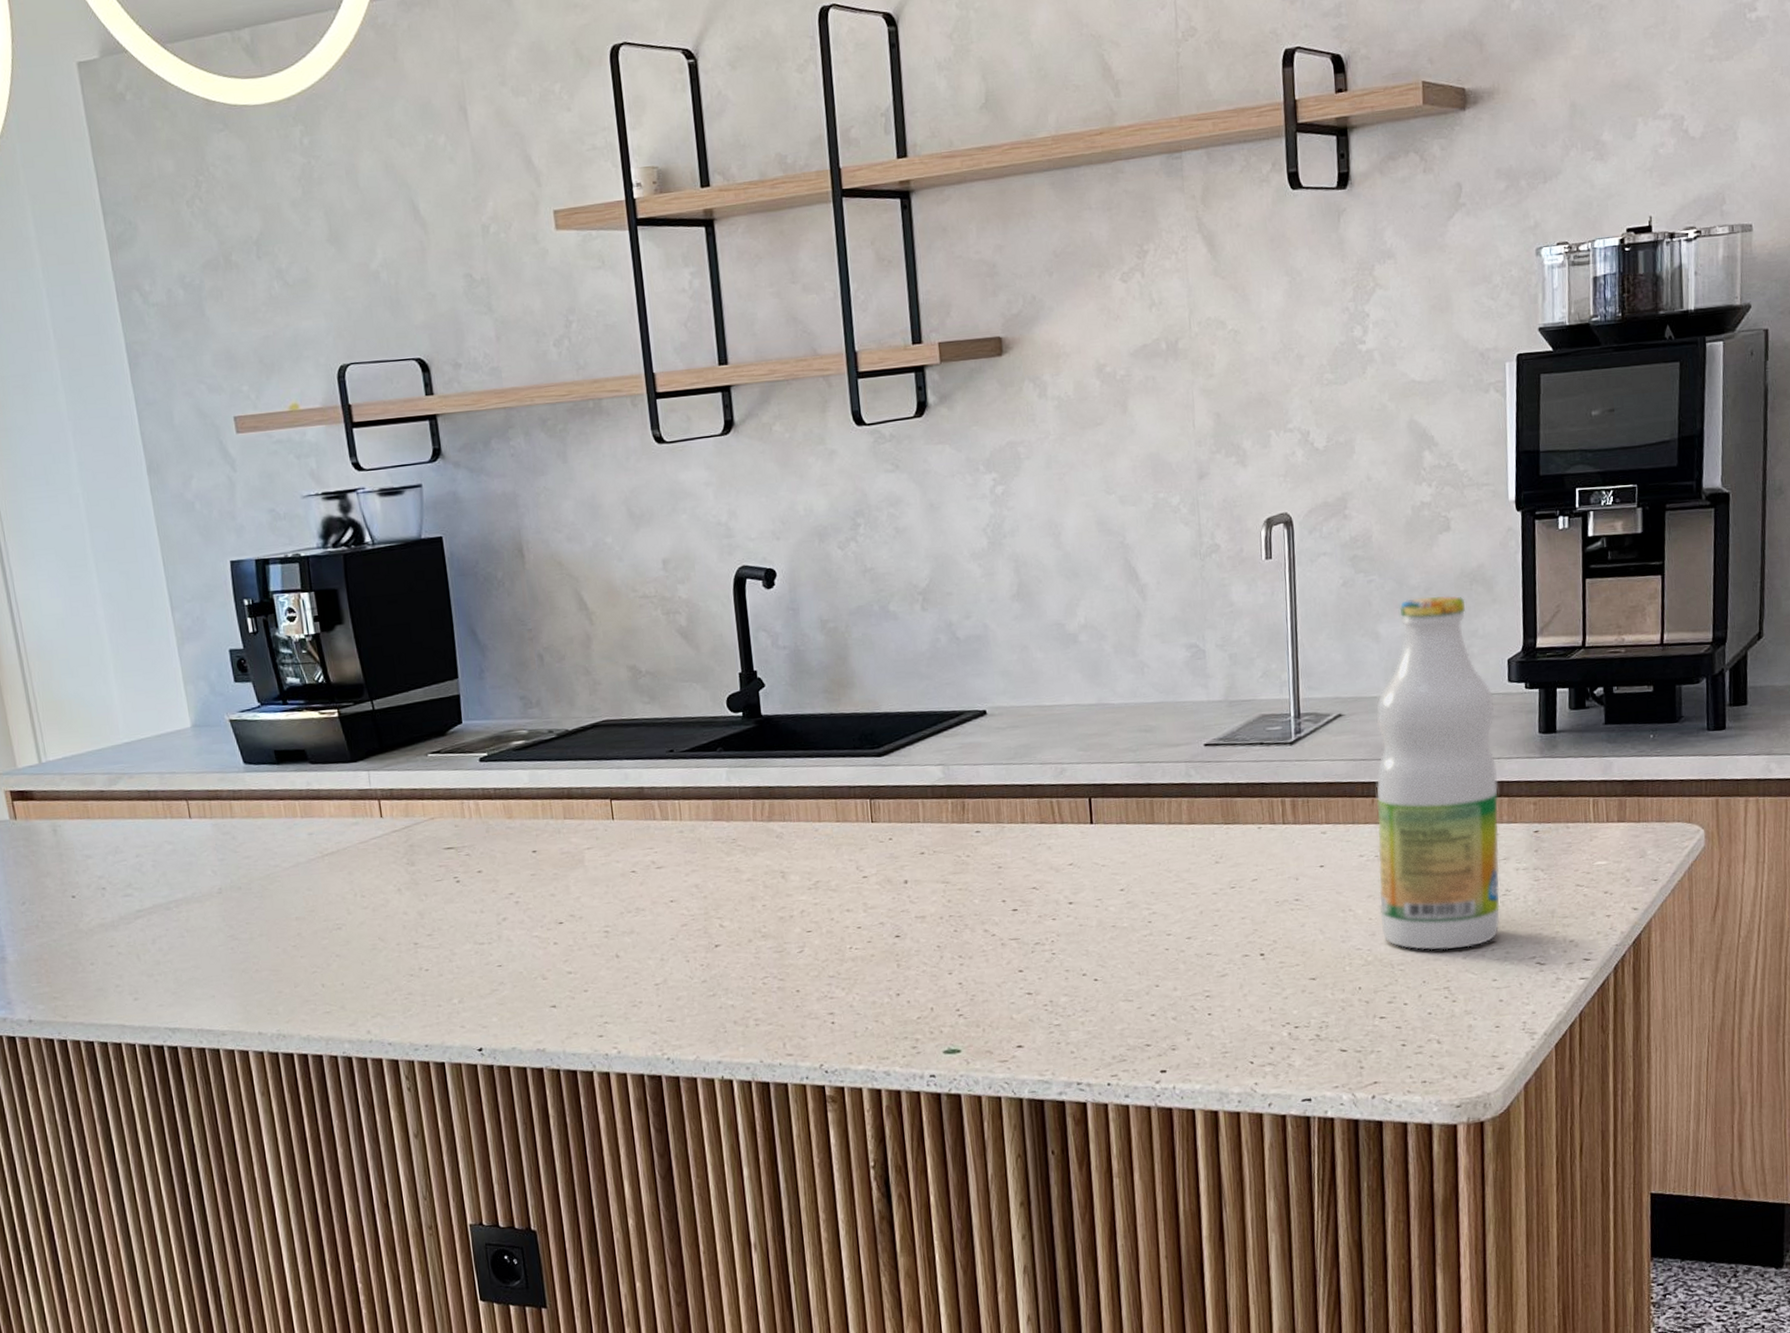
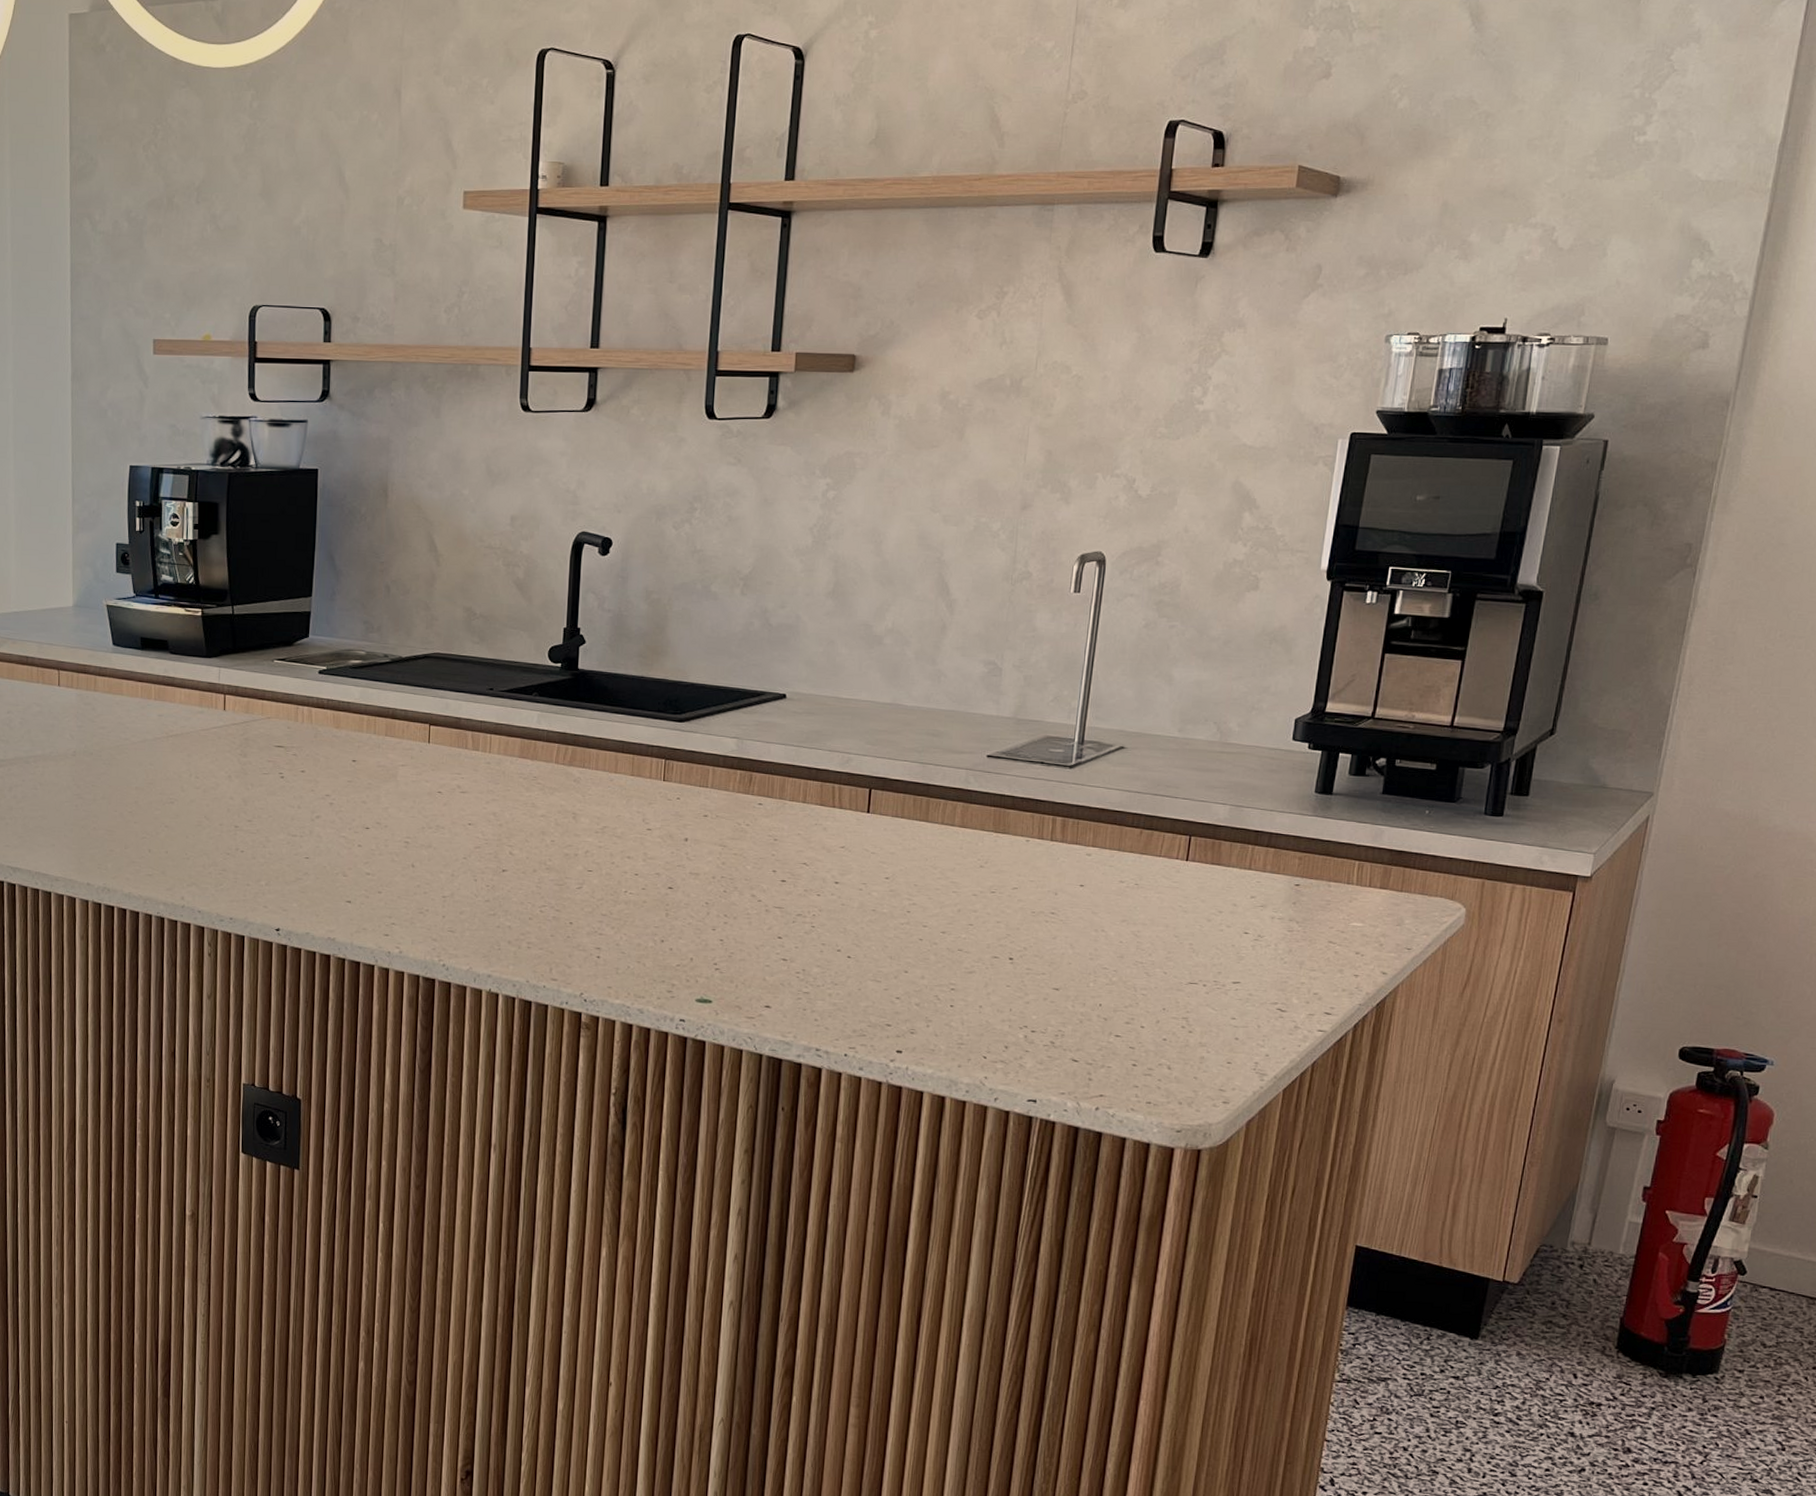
bottle: present [1376,595,1500,951] -> none [1130,648,1276,984]

